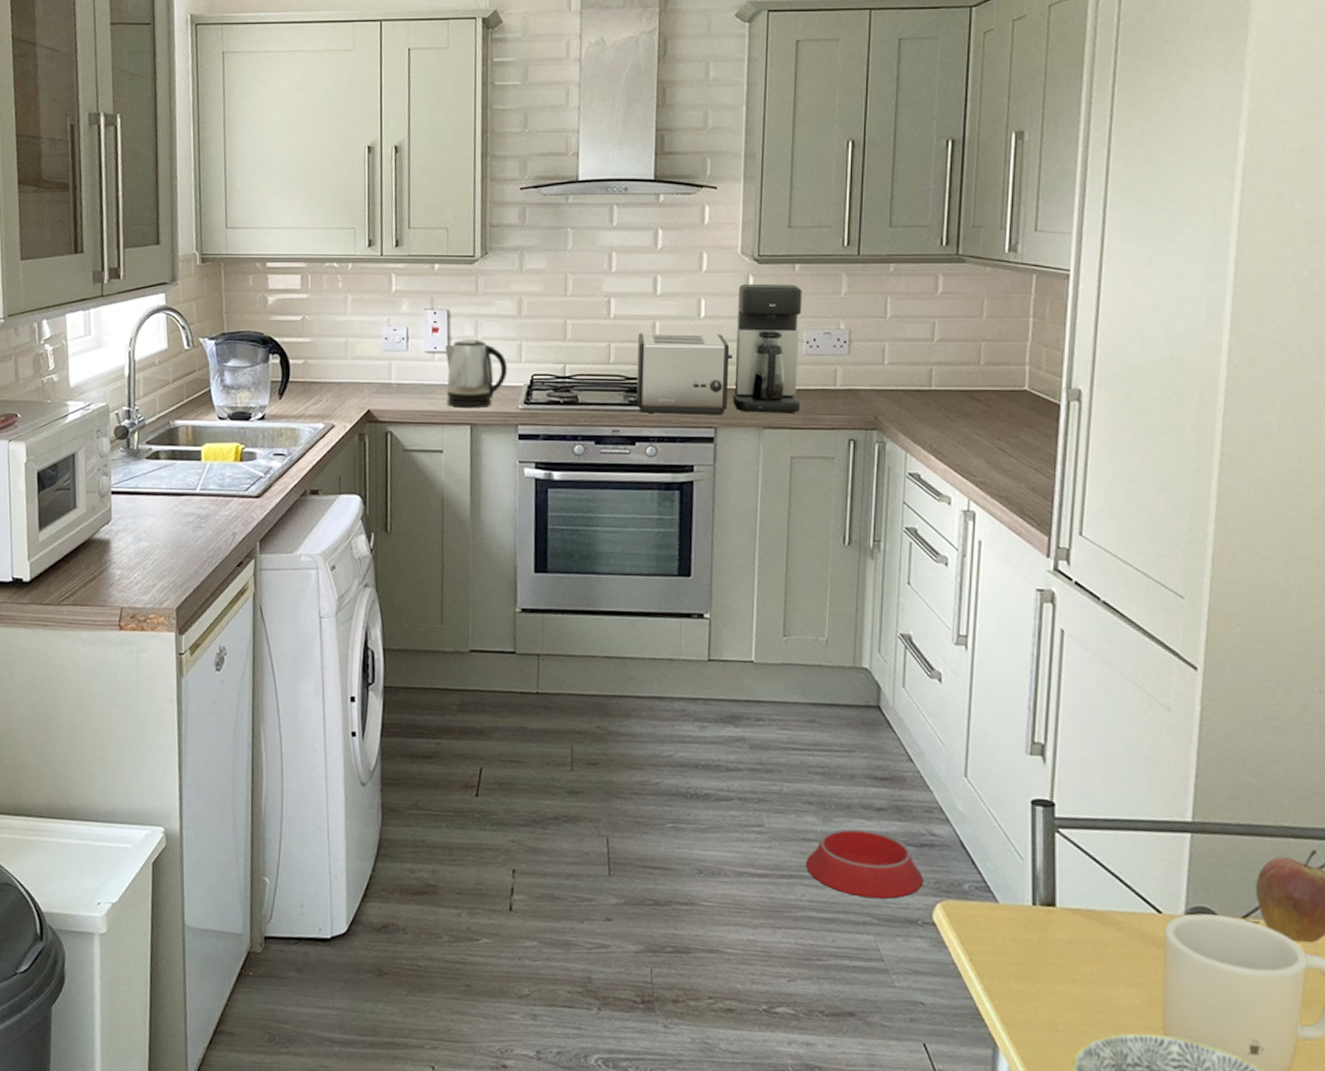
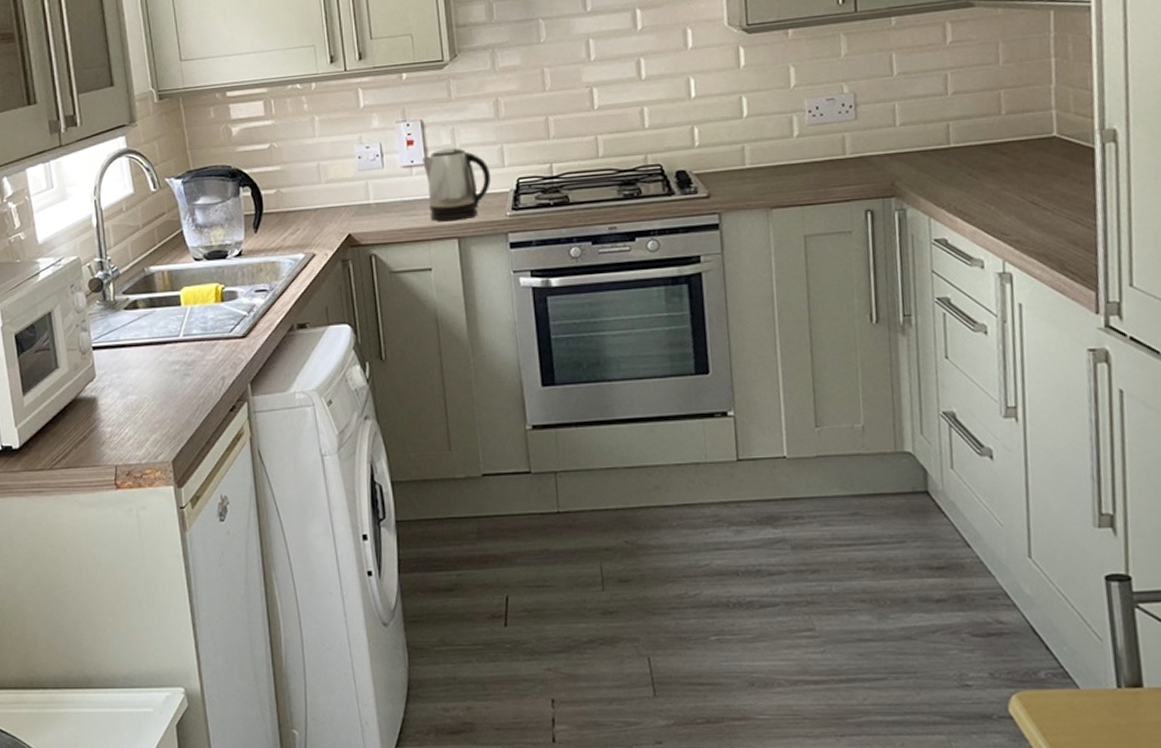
toaster: present [636,333,732,415] -> none [626,113,730,206]
coffee maker: present [732,283,802,414] -> none [729,51,809,194]
pet bowl: present [806,828,923,899] -> none [865,624,995,696]

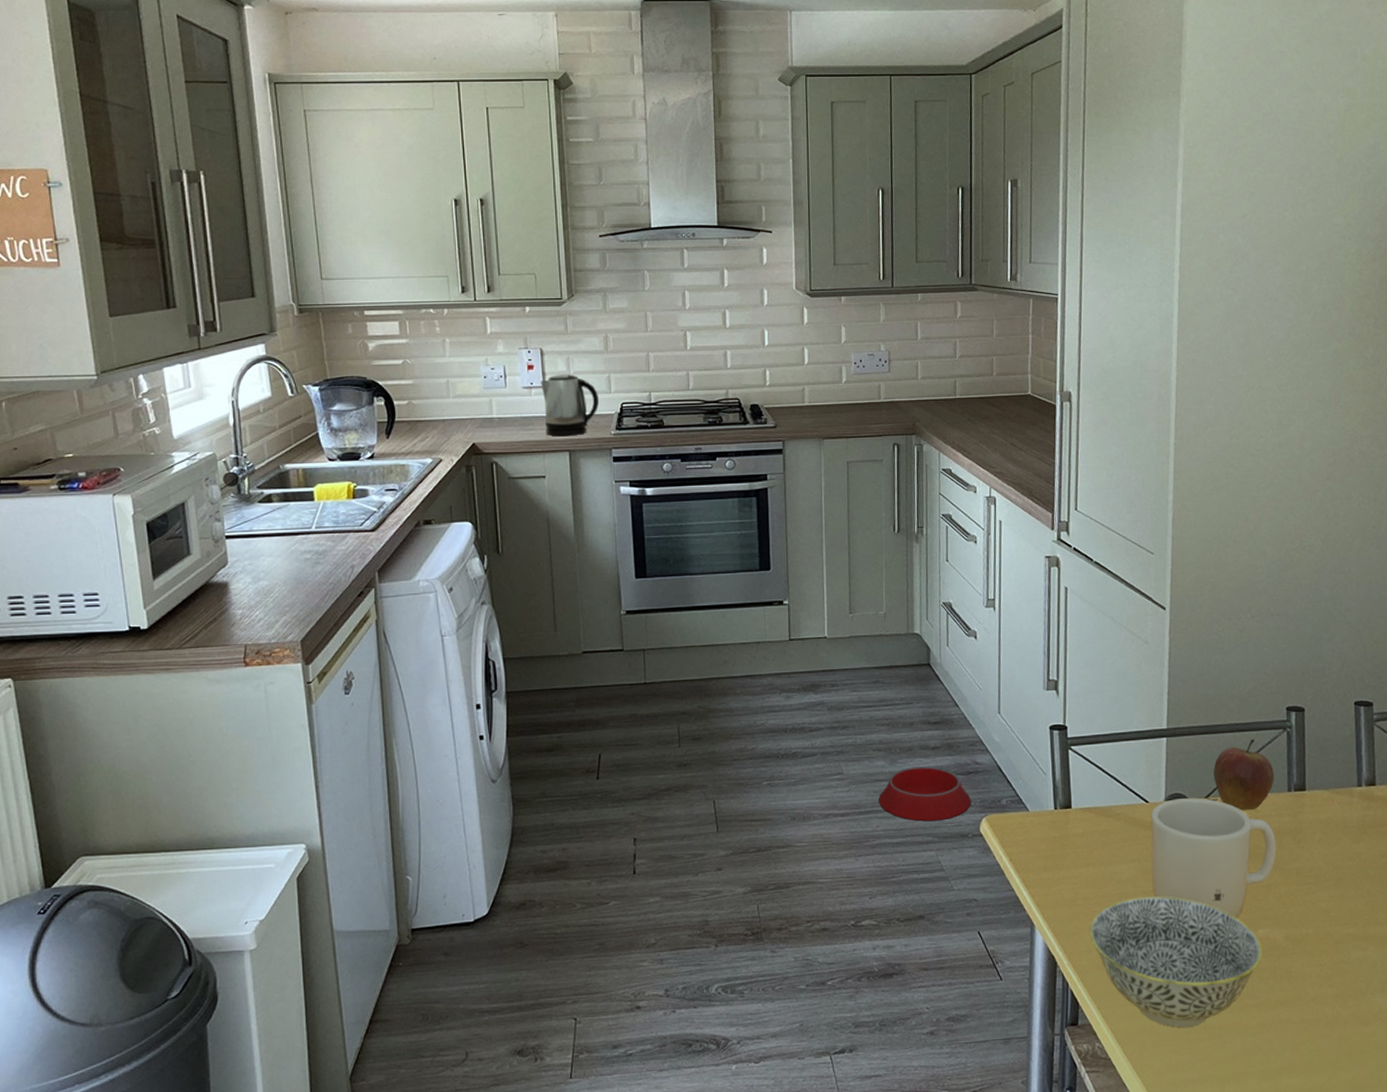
pet bowl: none [865,624,995,696] -> present [879,766,971,822]

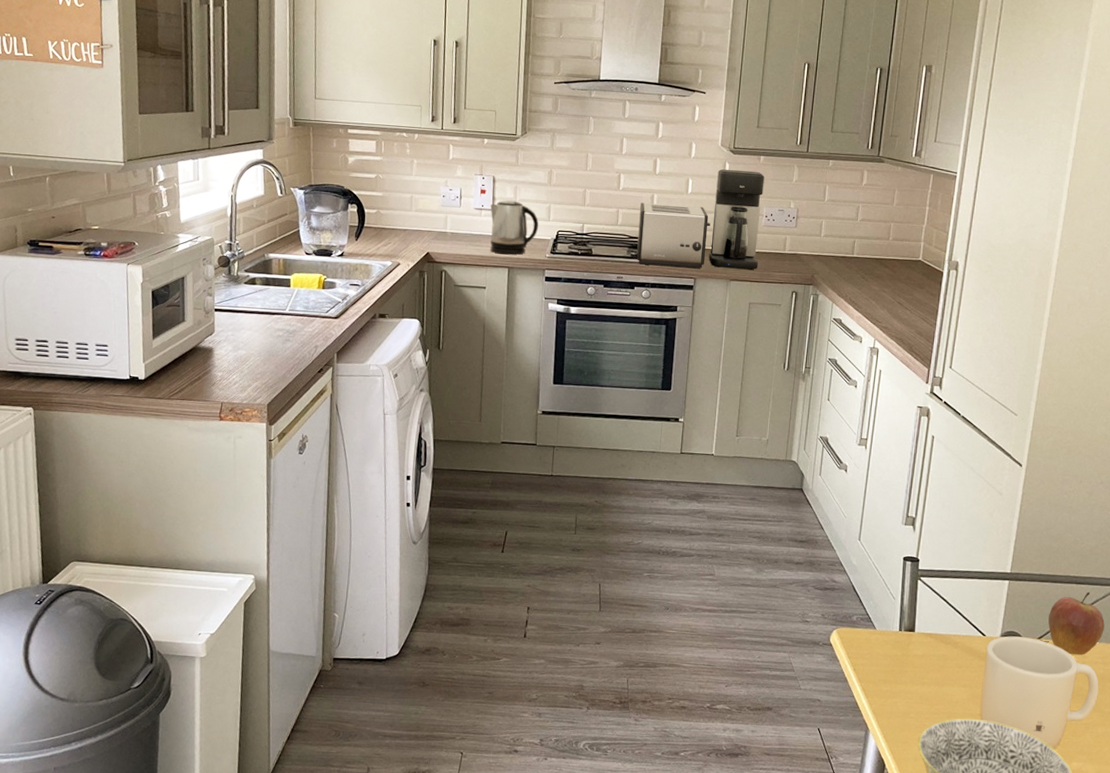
toaster: none [713,359,794,432] -> present [636,203,710,269]
coffee maker: none [795,314,853,426] -> present [708,169,765,270]
pet bowl: present [879,766,971,822] -> none [743,577,825,627]

